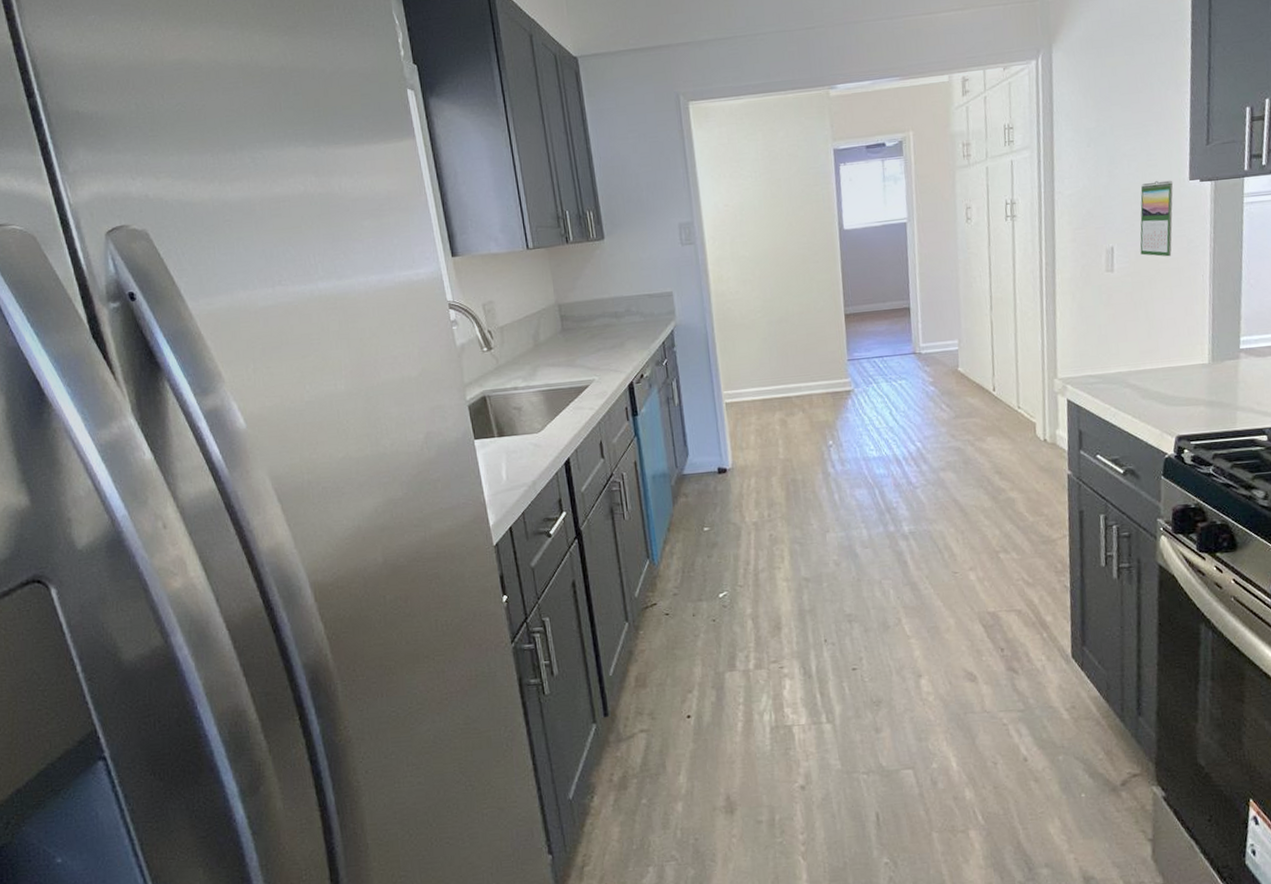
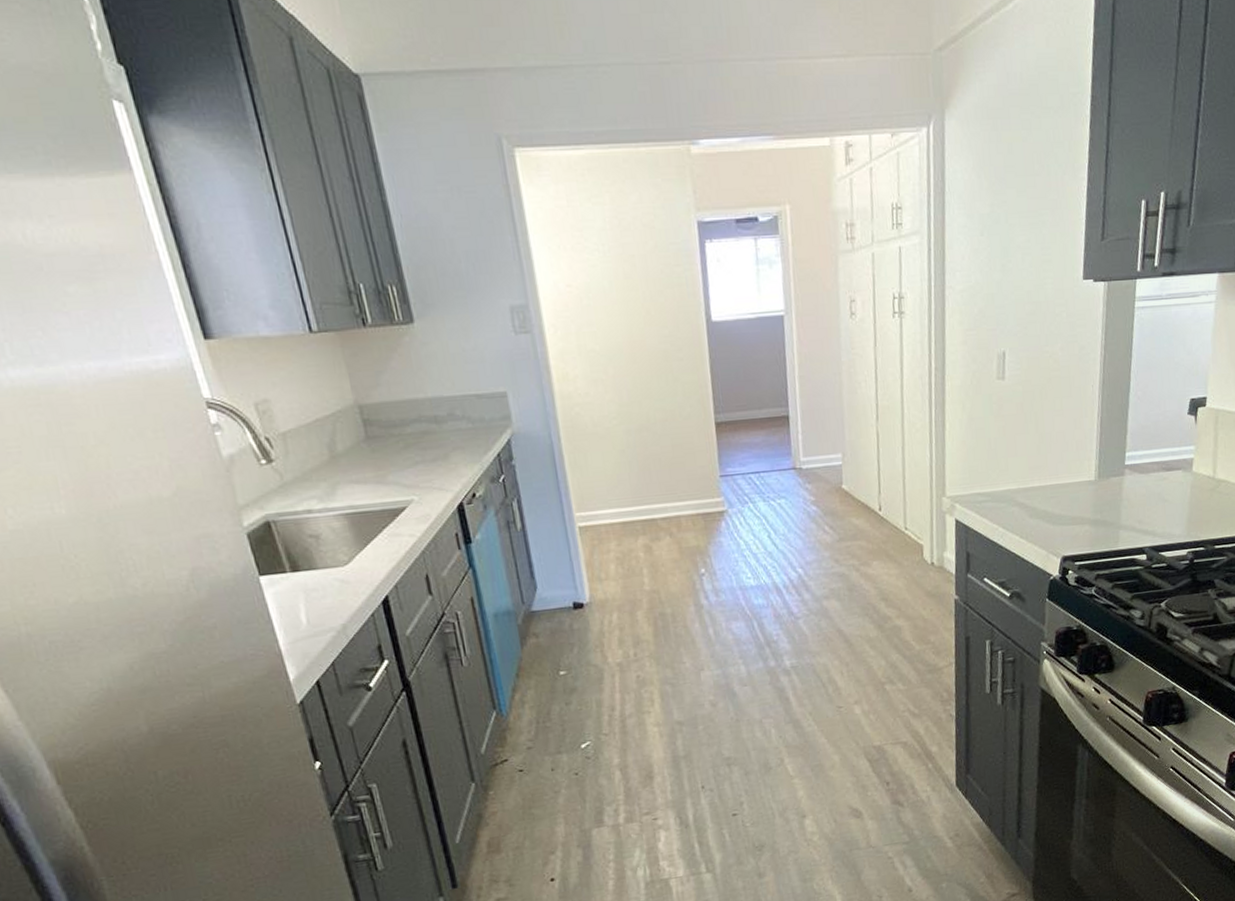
calendar: present [1140,180,1173,257] -> none [1032,278,1067,365]

